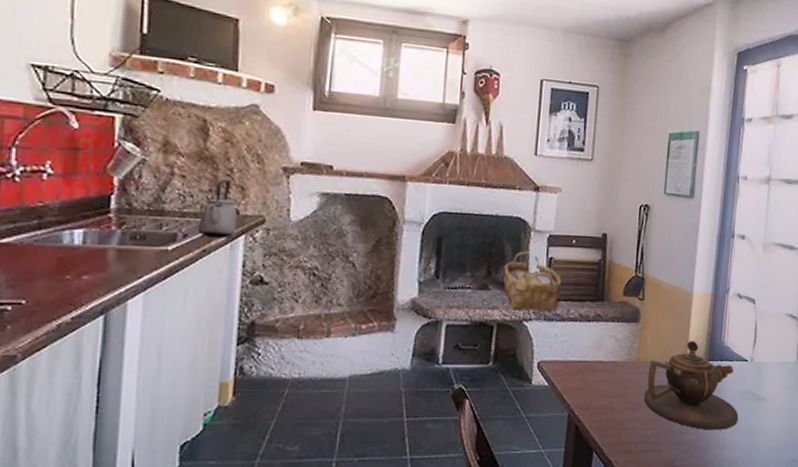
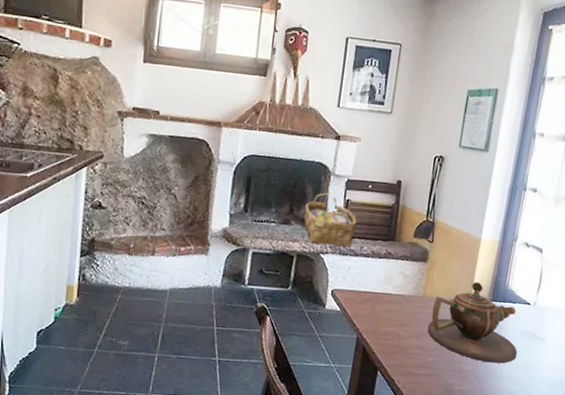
kettle: present [197,179,238,238] -> none [49,119,81,169]

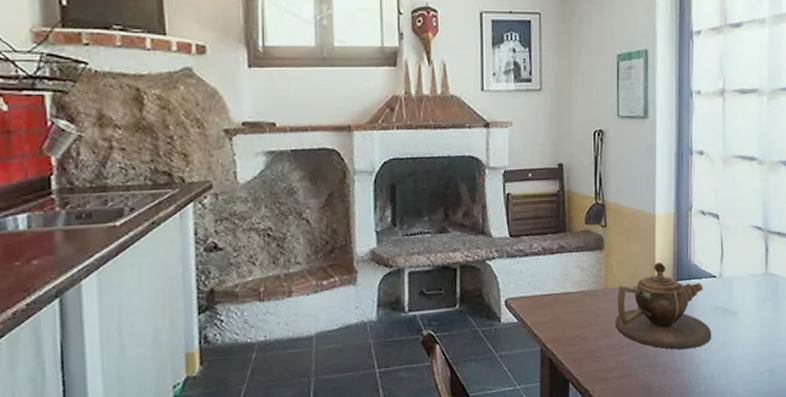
woven basket: present [304,192,357,247] -> none [461,189,522,250]

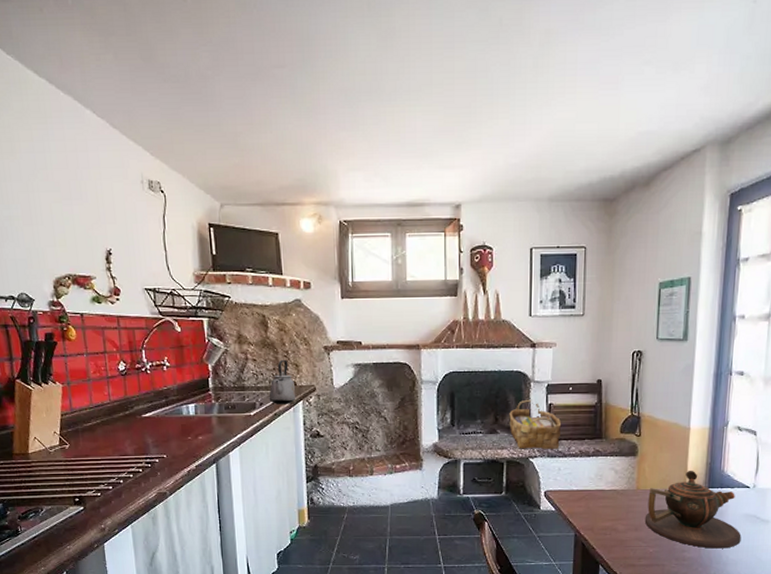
kettle: none [143,147,184,209] -> present [269,359,296,404]
woven basket: none [461,189,522,250] -> present [509,399,562,449]

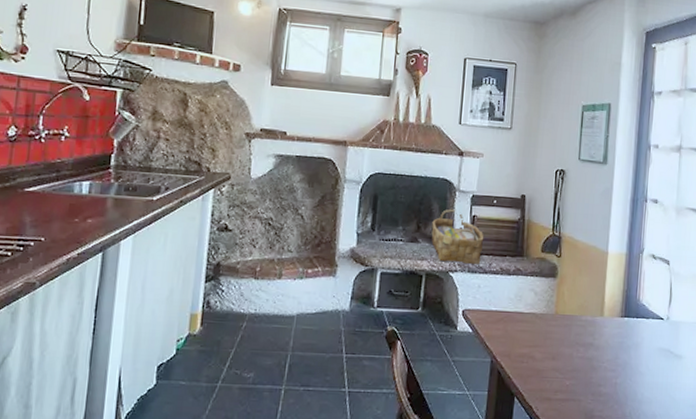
kettle: present [269,359,296,404] -> none [176,142,209,191]
teapot: present [644,470,741,549] -> none [562,296,656,385]

